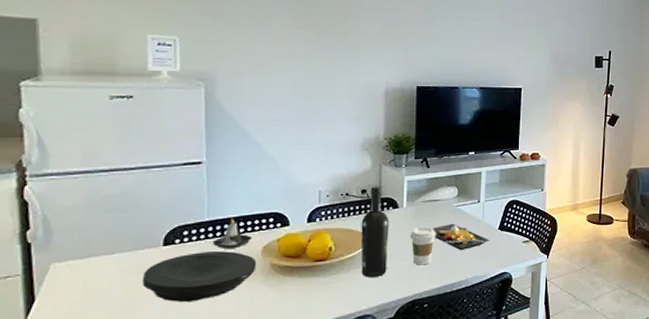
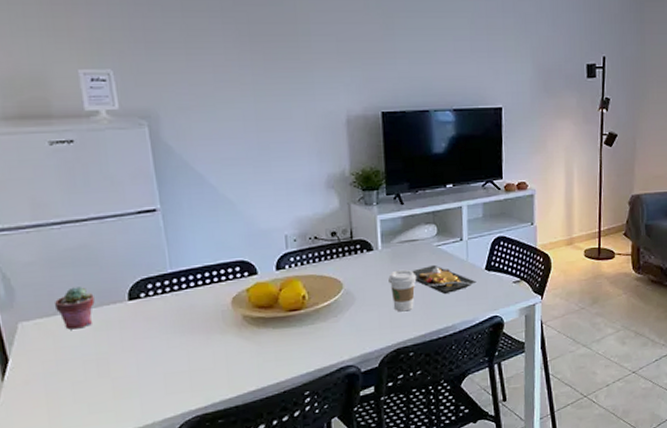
potted succulent: none [91,231,130,272] -> present [55,287,95,330]
plate: present [142,251,257,303] -> none [111,303,228,358]
candle: present [213,218,253,249] -> none [180,268,221,302]
wine bottle: present [360,186,389,278] -> none [334,227,367,327]

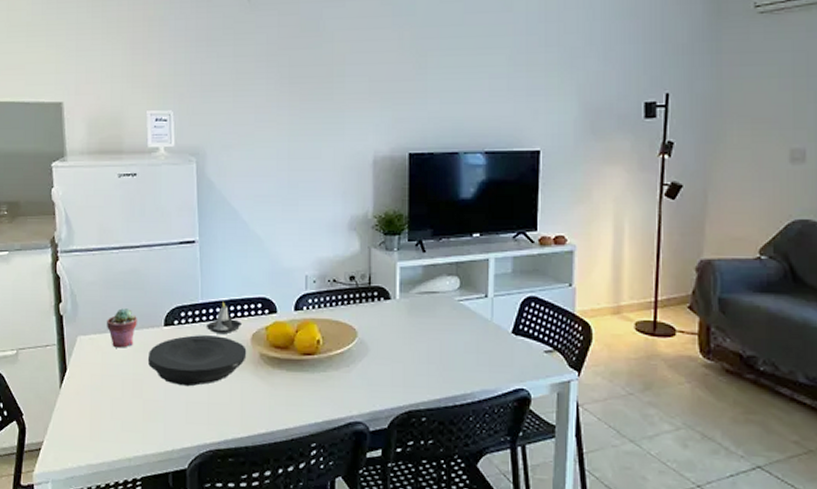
plate: none [111,303,228,358] -> present [147,335,247,387]
candle: none [180,268,221,302] -> present [207,301,243,335]
coffee cup: present [388,269,417,312] -> none [404,323,435,370]
plate: present [412,264,477,295] -> none [430,321,501,357]

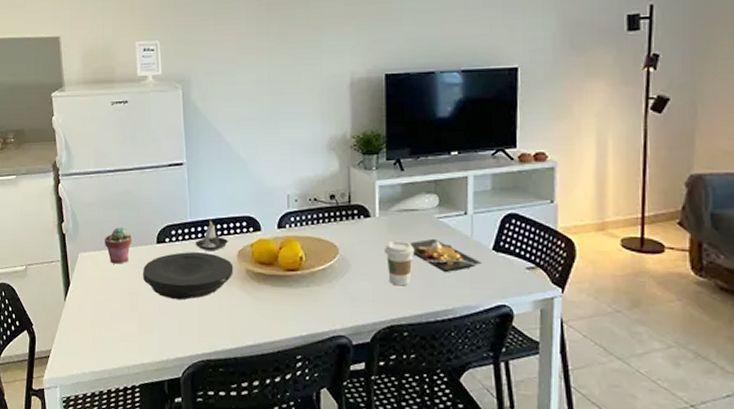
coffee cup: none [404,323,435,370] -> present [385,240,415,286]
plate: none [430,321,501,357] -> present [410,238,482,273]

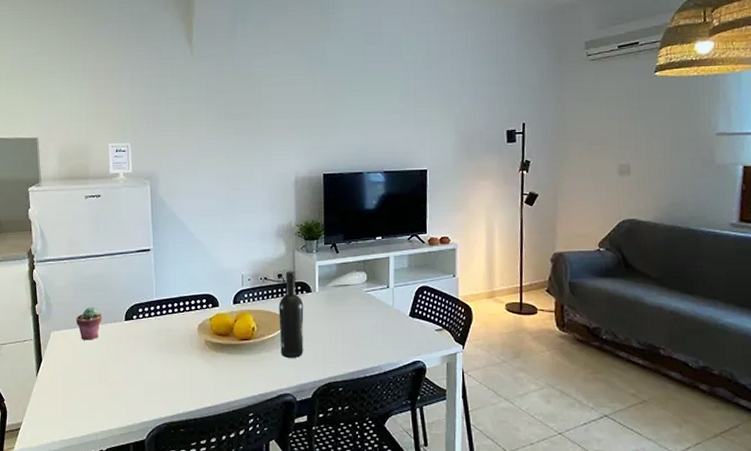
plate: present [142,252,234,301] -> none [111,327,194,370]
candle: present [196,220,229,251] -> none [161,298,191,326]
wine bottle: none [331,191,361,295] -> present [279,271,304,359]
coffee cup: present [385,240,415,286] -> none [323,311,348,349]
plate: present [410,238,482,273] -> none [344,308,401,337]

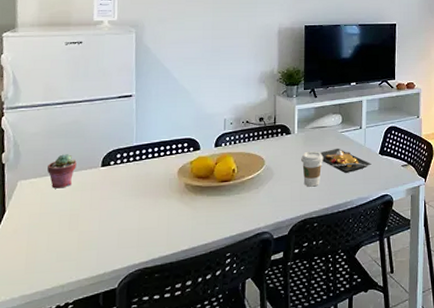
wine bottle: present [279,271,304,359] -> none [259,114,283,198]
coffee cup: none [323,311,348,349] -> present [301,151,324,187]
plate: none [344,308,401,337] -> present [320,148,372,174]

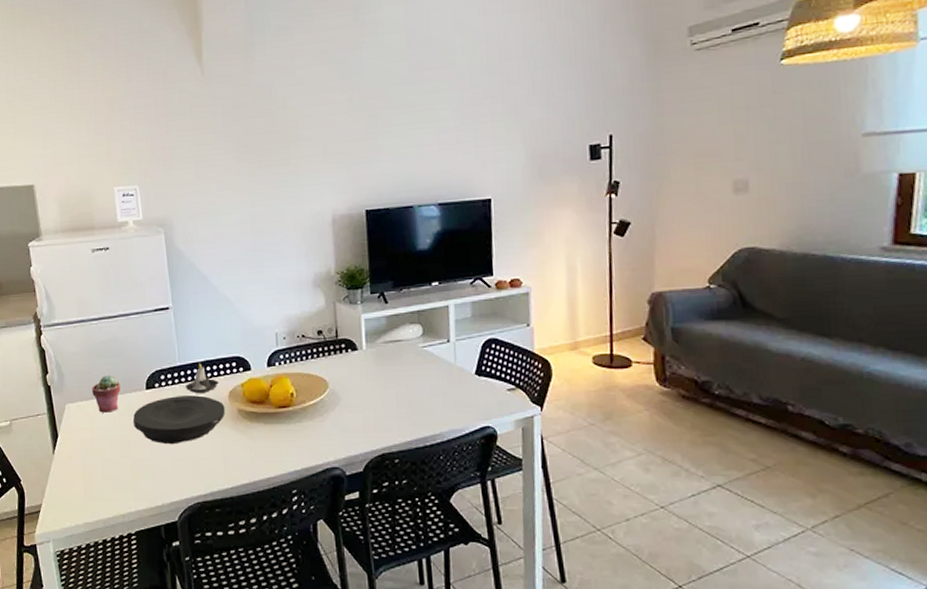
plate: none [84,172,174,217] -> present [132,395,226,445]
candle: none [140,143,171,170] -> present [186,362,220,394]
coffee cup: present [301,151,324,187] -> none [373,371,402,415]
plate: present [320,148,372,174] -> none [397,367,466,400]

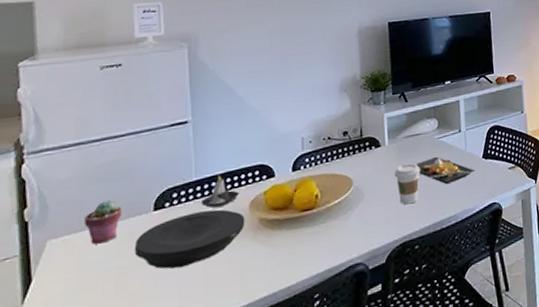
coffee cup: none [373,371,402,415] -> present [394,162,421,205]
plate: none [397,367,466,400] -> present [416,156,475,185]

